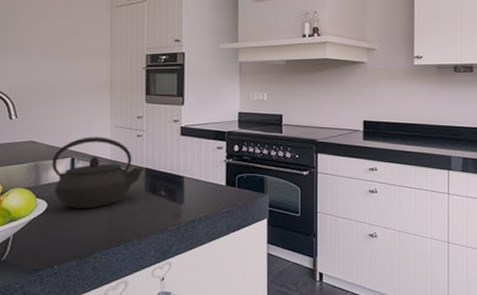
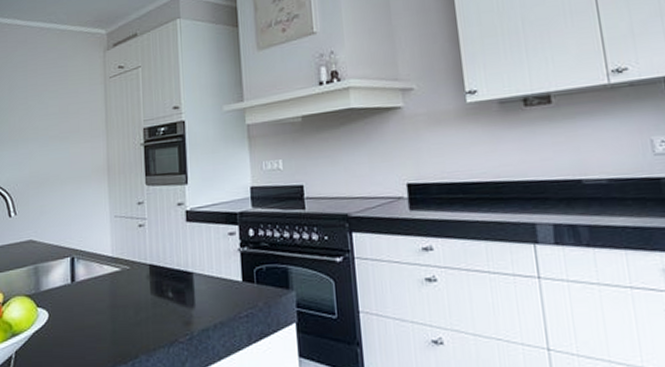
kettle: present [51,137,144,208] -> none [51,229,148,318]

